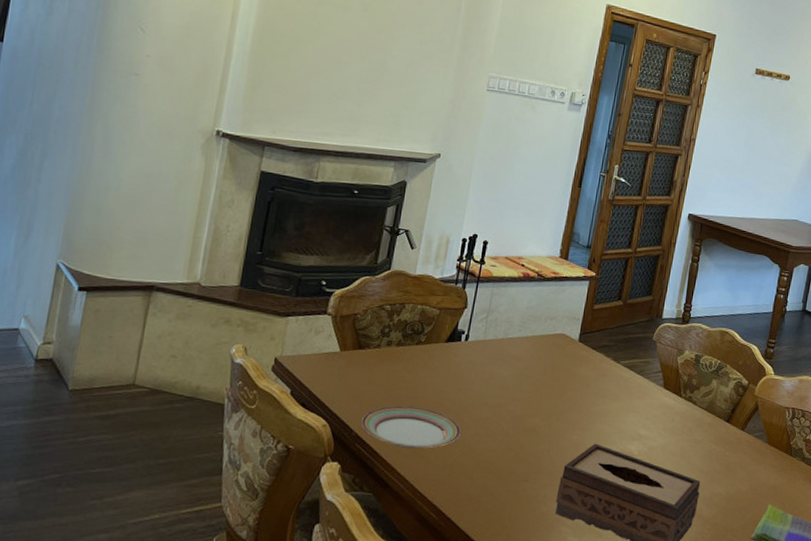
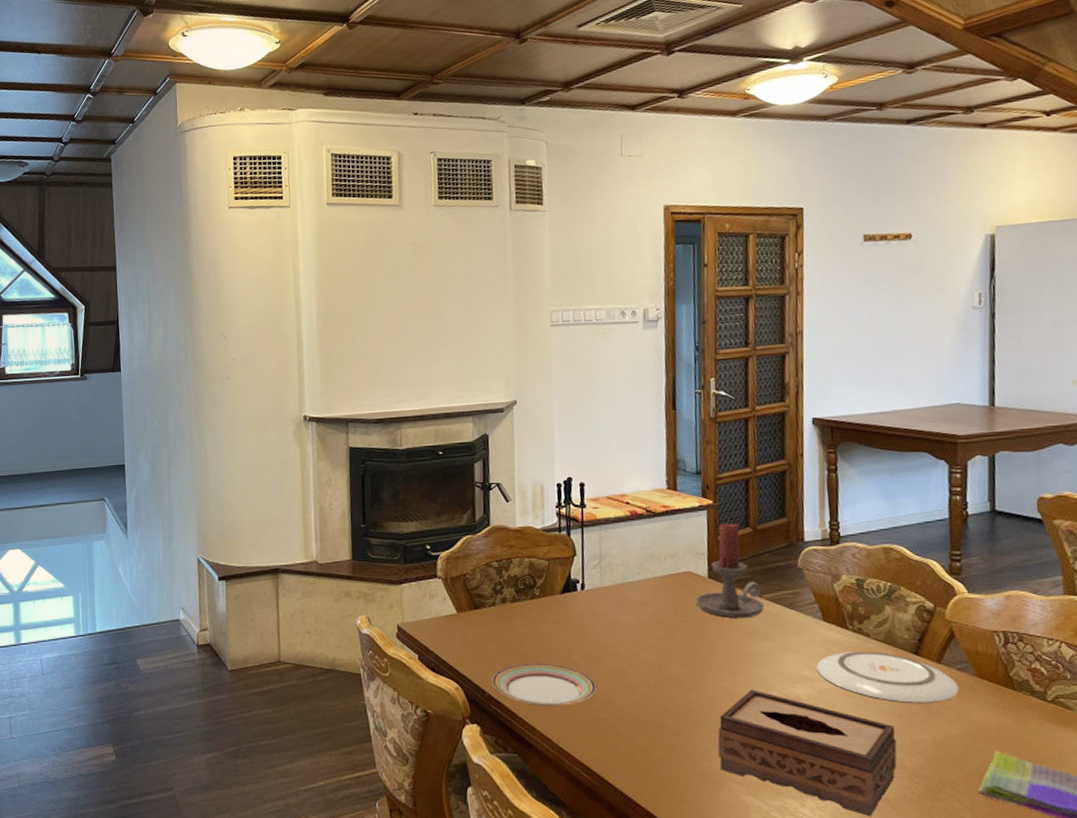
candle holder: none [564,294,620,381] -> present [695,523,764,619]
plate: none [650,416,754,463] -> present [816,652,959,703]

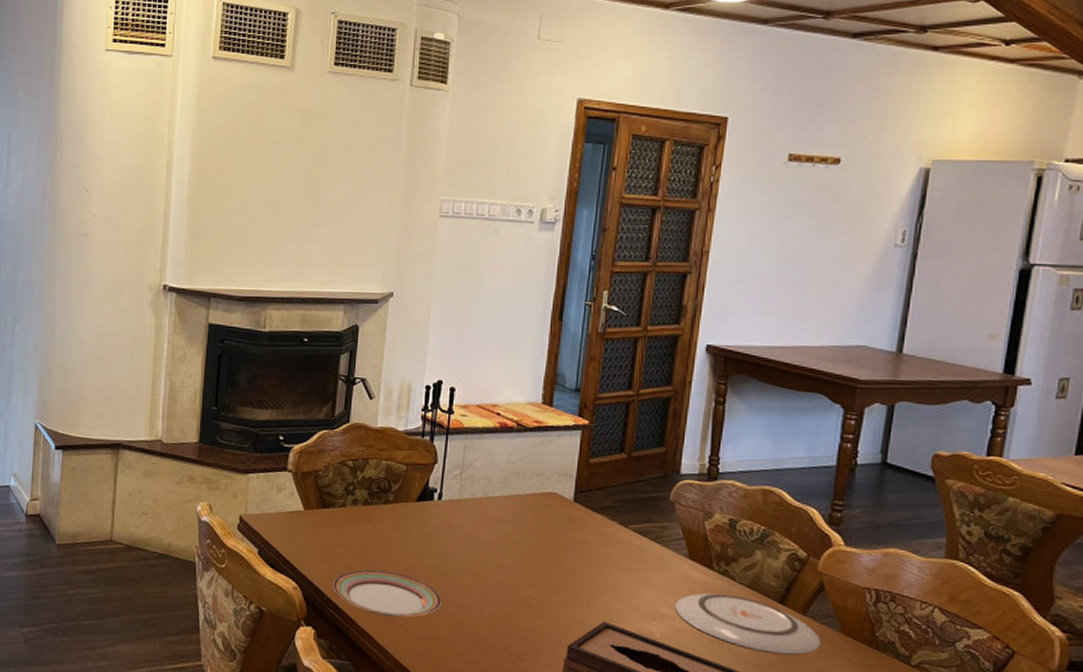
candle holder: present [695,523,764,619] -> none [557,446,629,548]

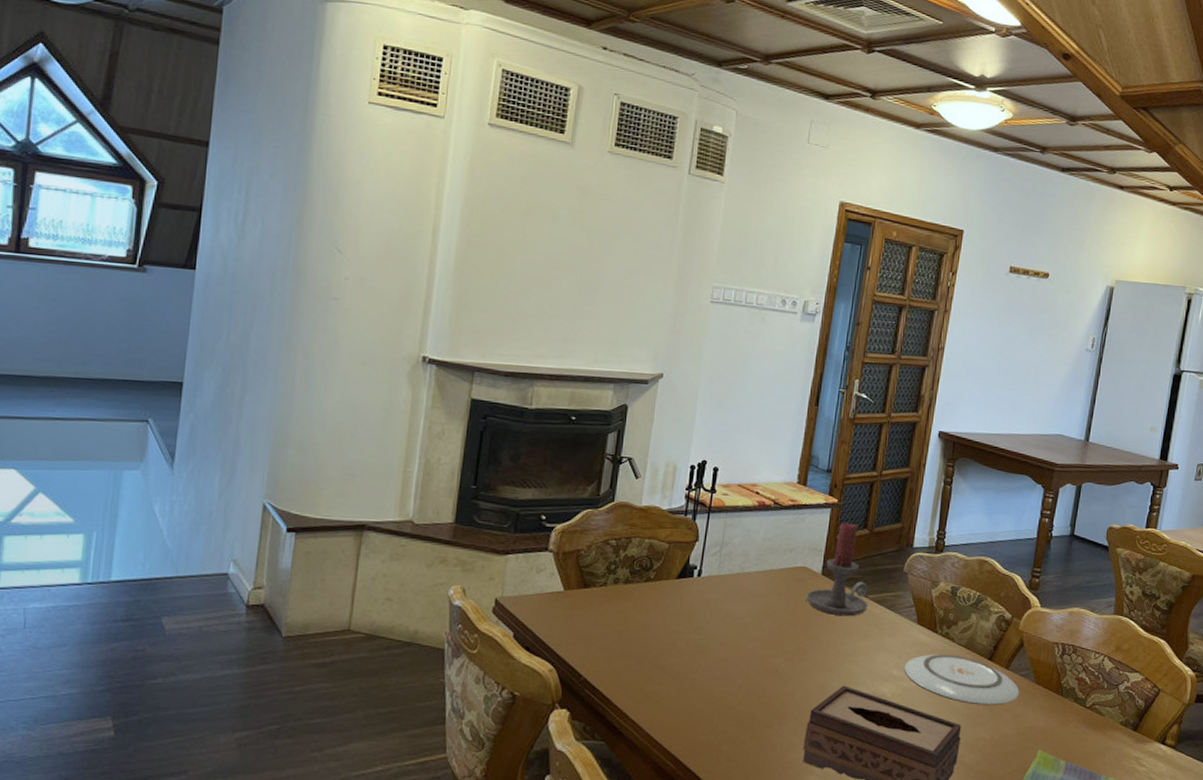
plate: present [333,569,442,618] -> none [590,648,697,694]
candle holder: none [557,446,629,548] -> present [806,522,868,617]

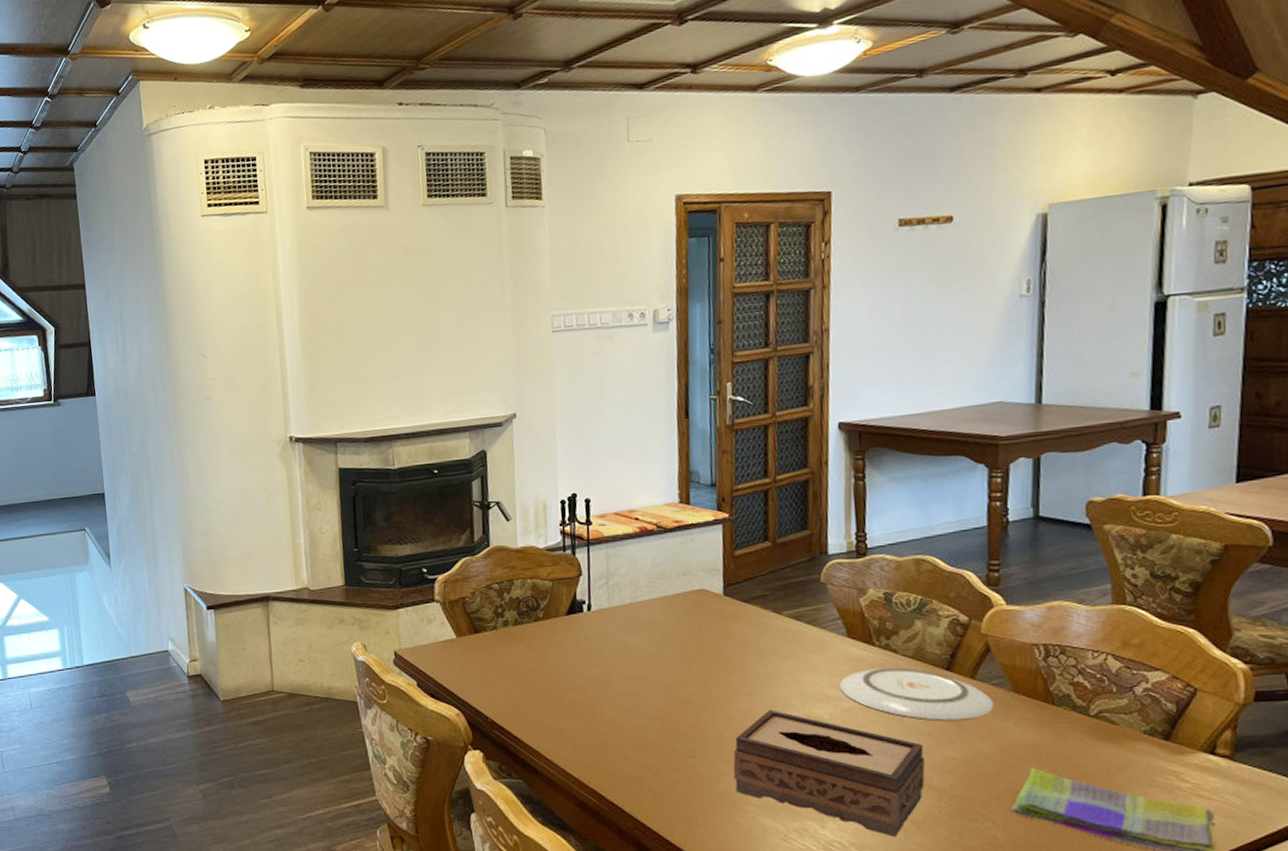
candle holder: present [806,522,868,617] -> none [709,537,784,637]

